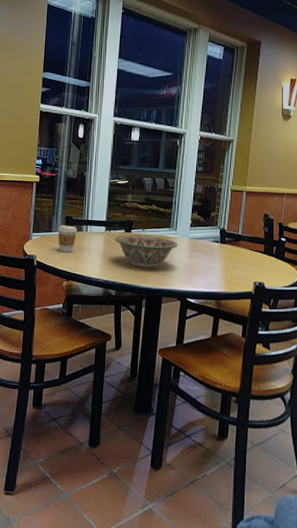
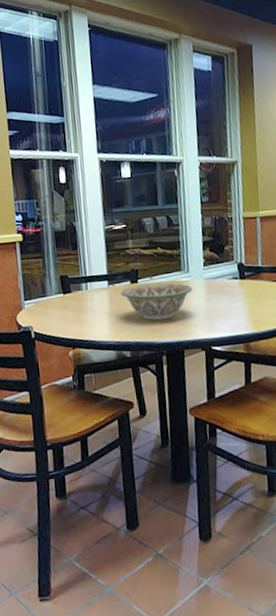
coffee cup: present [58,225,77,253] -> none [53,285,76,318]

